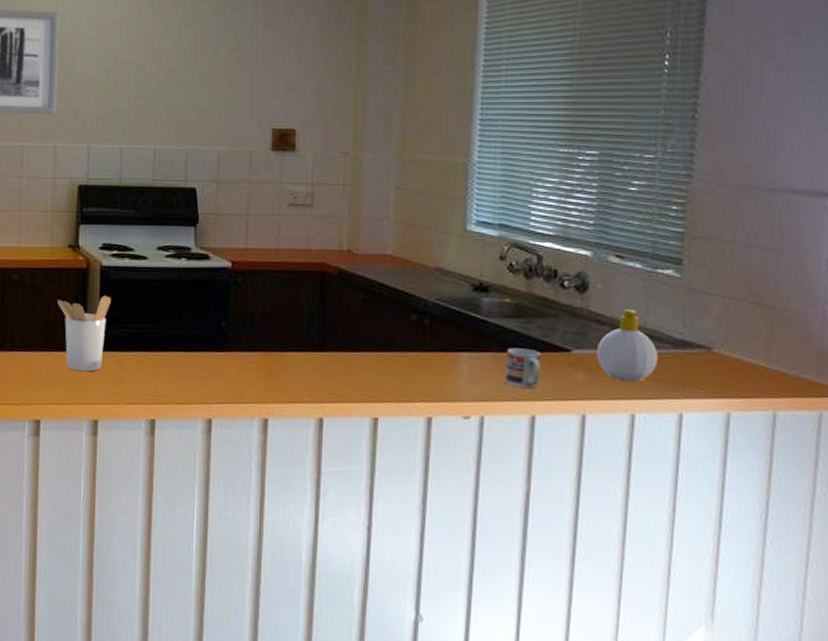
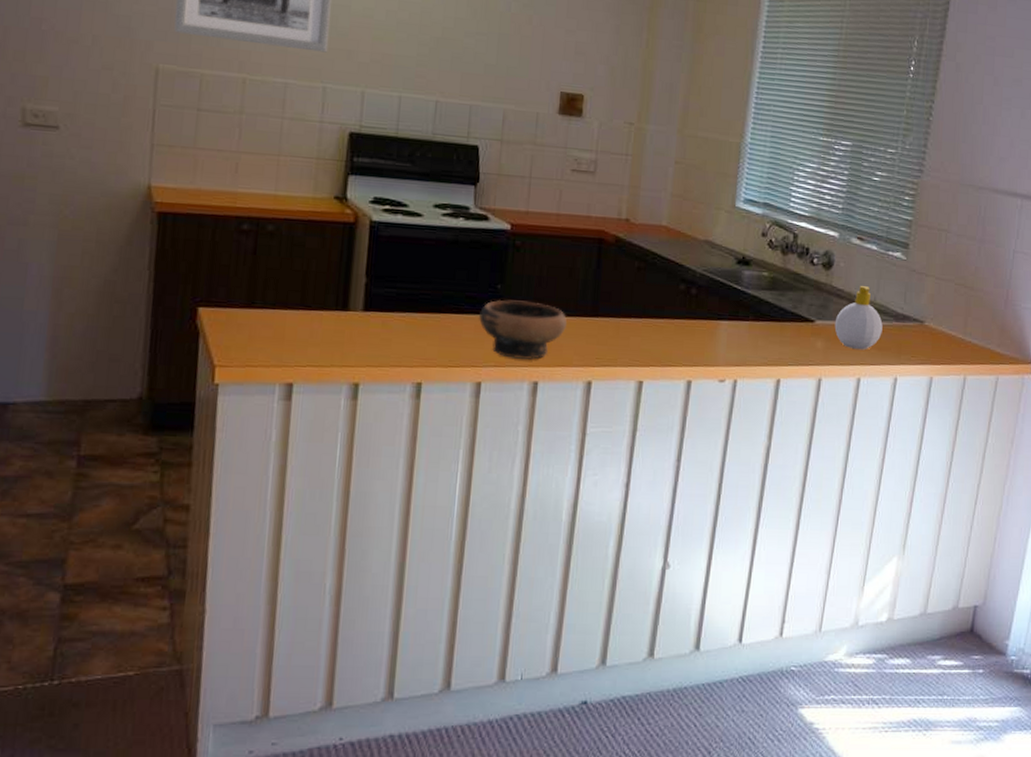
utensil holder: present [58,295,111,372] -> none [319,252,380,333]
bowl: none [205,336,293,396] -> present [478,299,567,360]
cup: present [505,348,541,388] -> none [758,317,789,355]

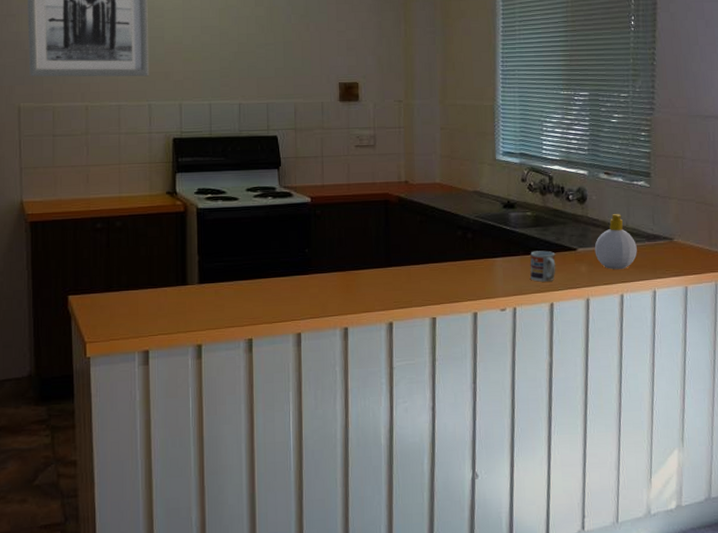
bowl: present [478,299,567,360] -> none [292,260,366,310]
cup: none [758,317,789,355] -> present [530,250,556,282]

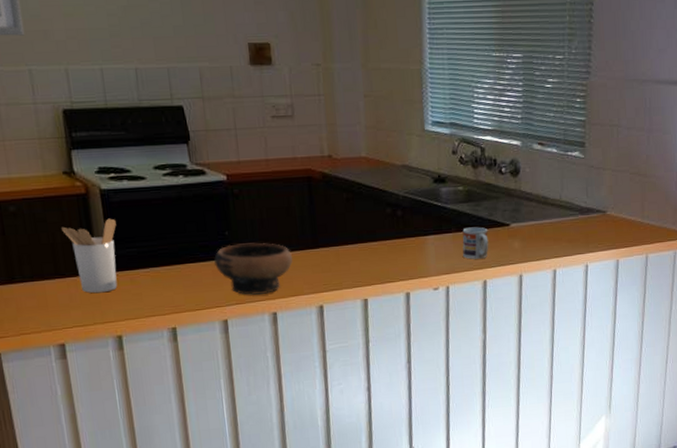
utensil holder: none [159,234,208,304] -> present [61,218,118,293]
bowl: none [292,260,366,310] -> present [213,242,293,295]
soap bottle: present [594,214,637,270] -> none [527,187,570,245]

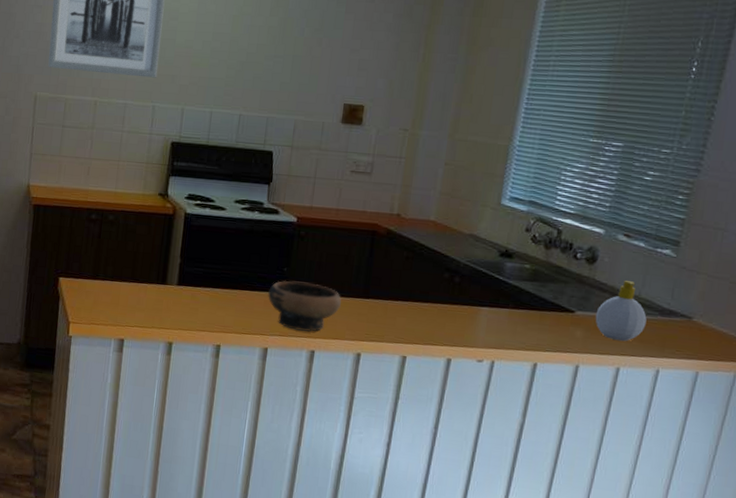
utensil holder: present [61,218,118,293] -> none [146,238,192,302]
cup: present [462,227,489,259] -> none [516,306,549,341]
soap bottle: none [527,187,570,245] -> present [595,281,647,342]

